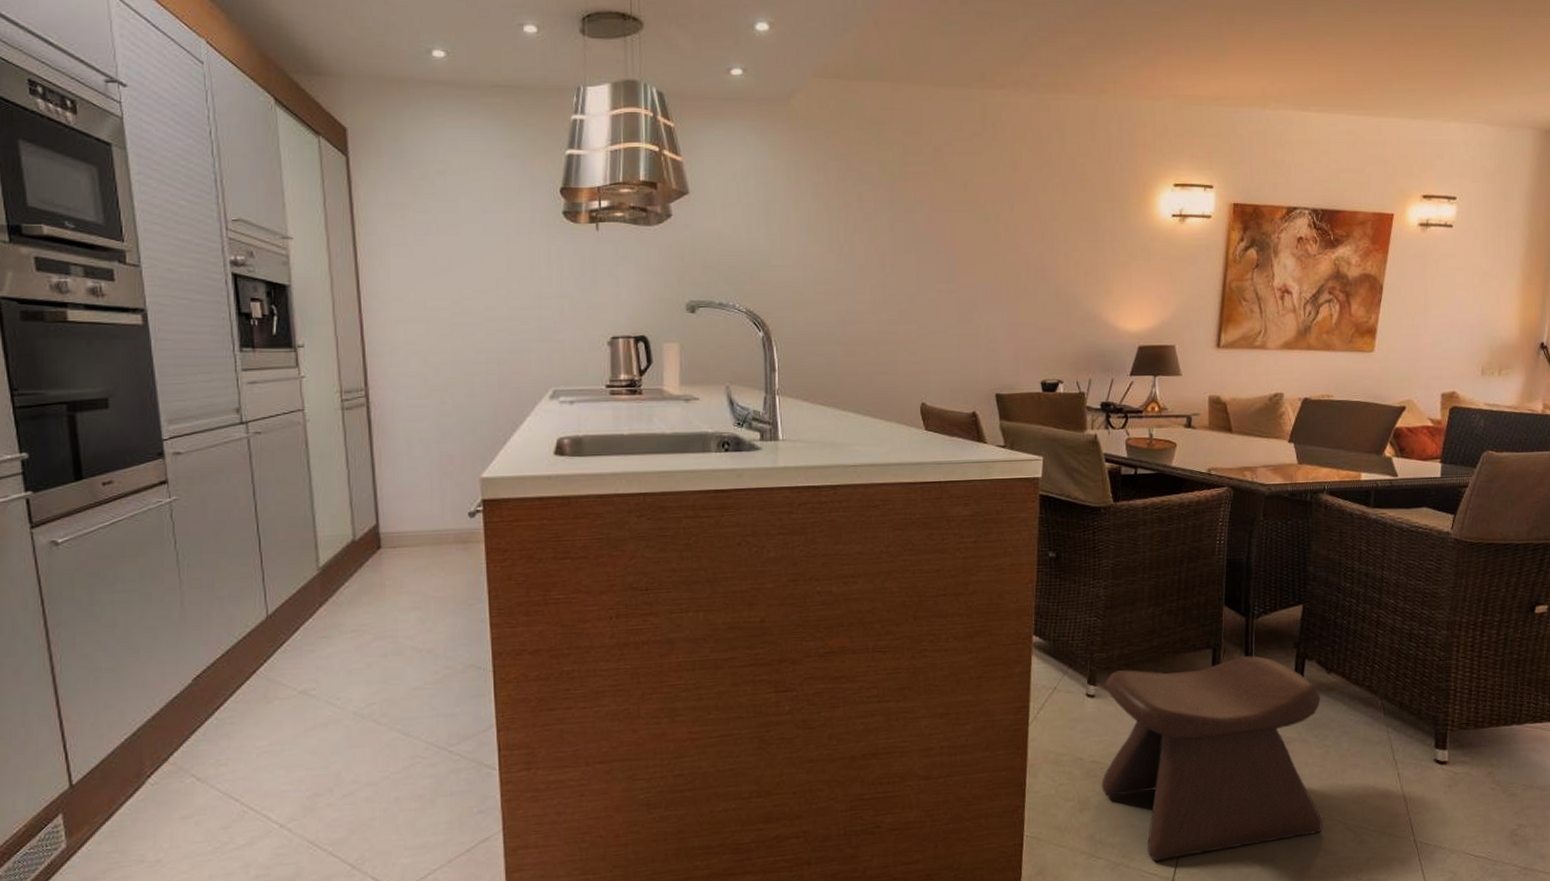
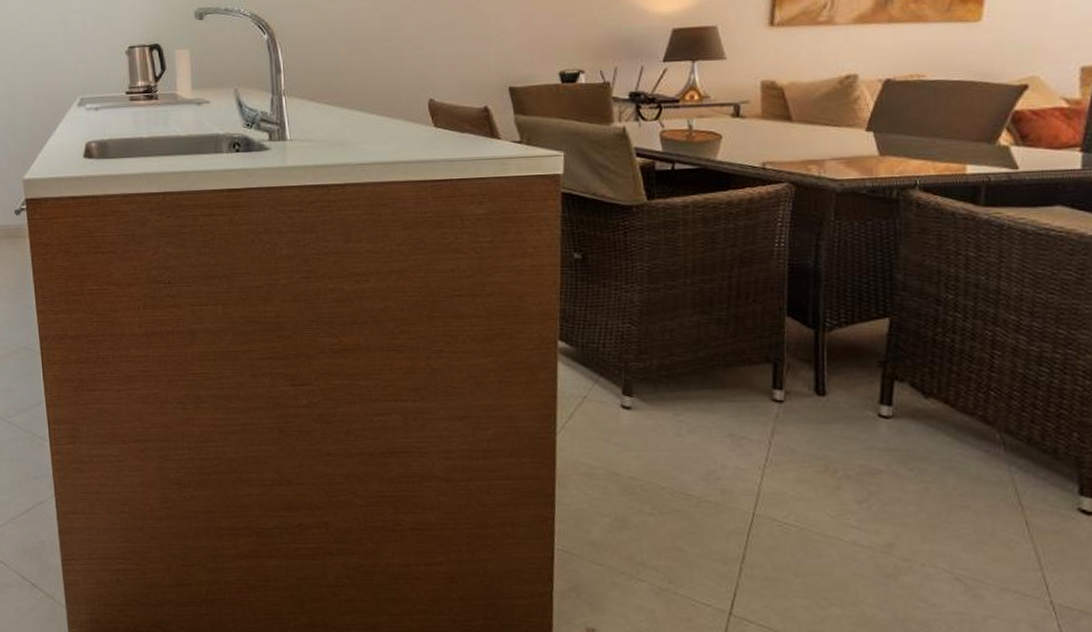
stool: present [1101,656,1324,862] -> none [641,374,923,591]

